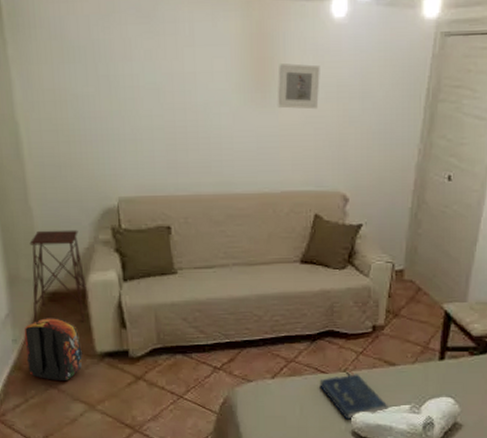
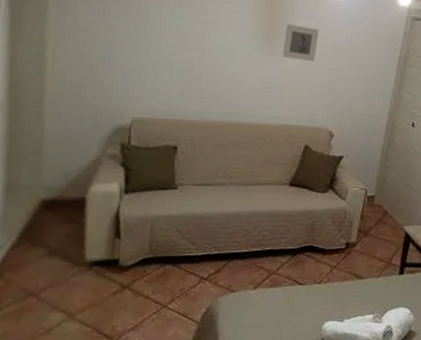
backpack: present [24,318,83,380] -> none [9,225,71,288]
side table: present [29,229,89,323] -> none [24,141,88,230]
book: present [319,370,388,420] -> none [296,282,355,329]

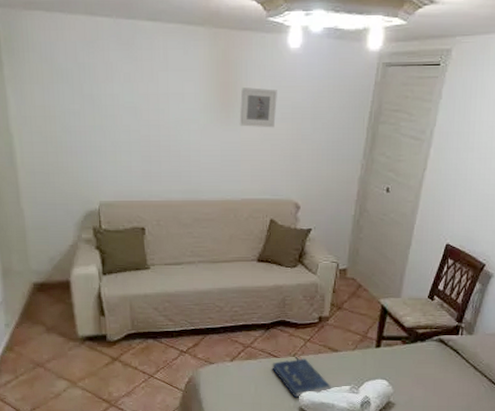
book: none [296,282,355,329] -> present [272,355,331,398]

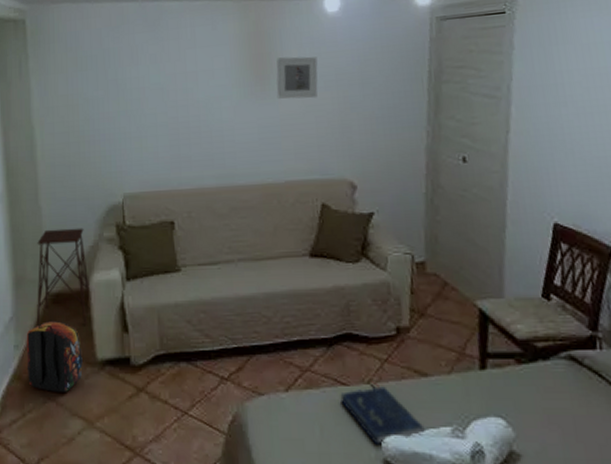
backpack: none [15,306,66,360] -> present [26,321,83,392]
side table: none [21,229,72,310] -> present [36,228,91,327]

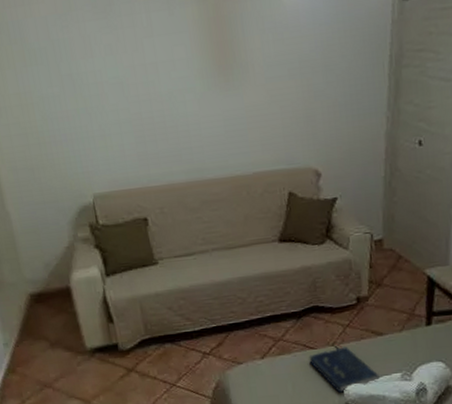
backpack: present [26,321,83,392] -> none [14,318,74,380]
side table: present [36,228,91,327] -> none [10,230,74,326]
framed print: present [276,56,318,99] -> none [239,43,282,90]

